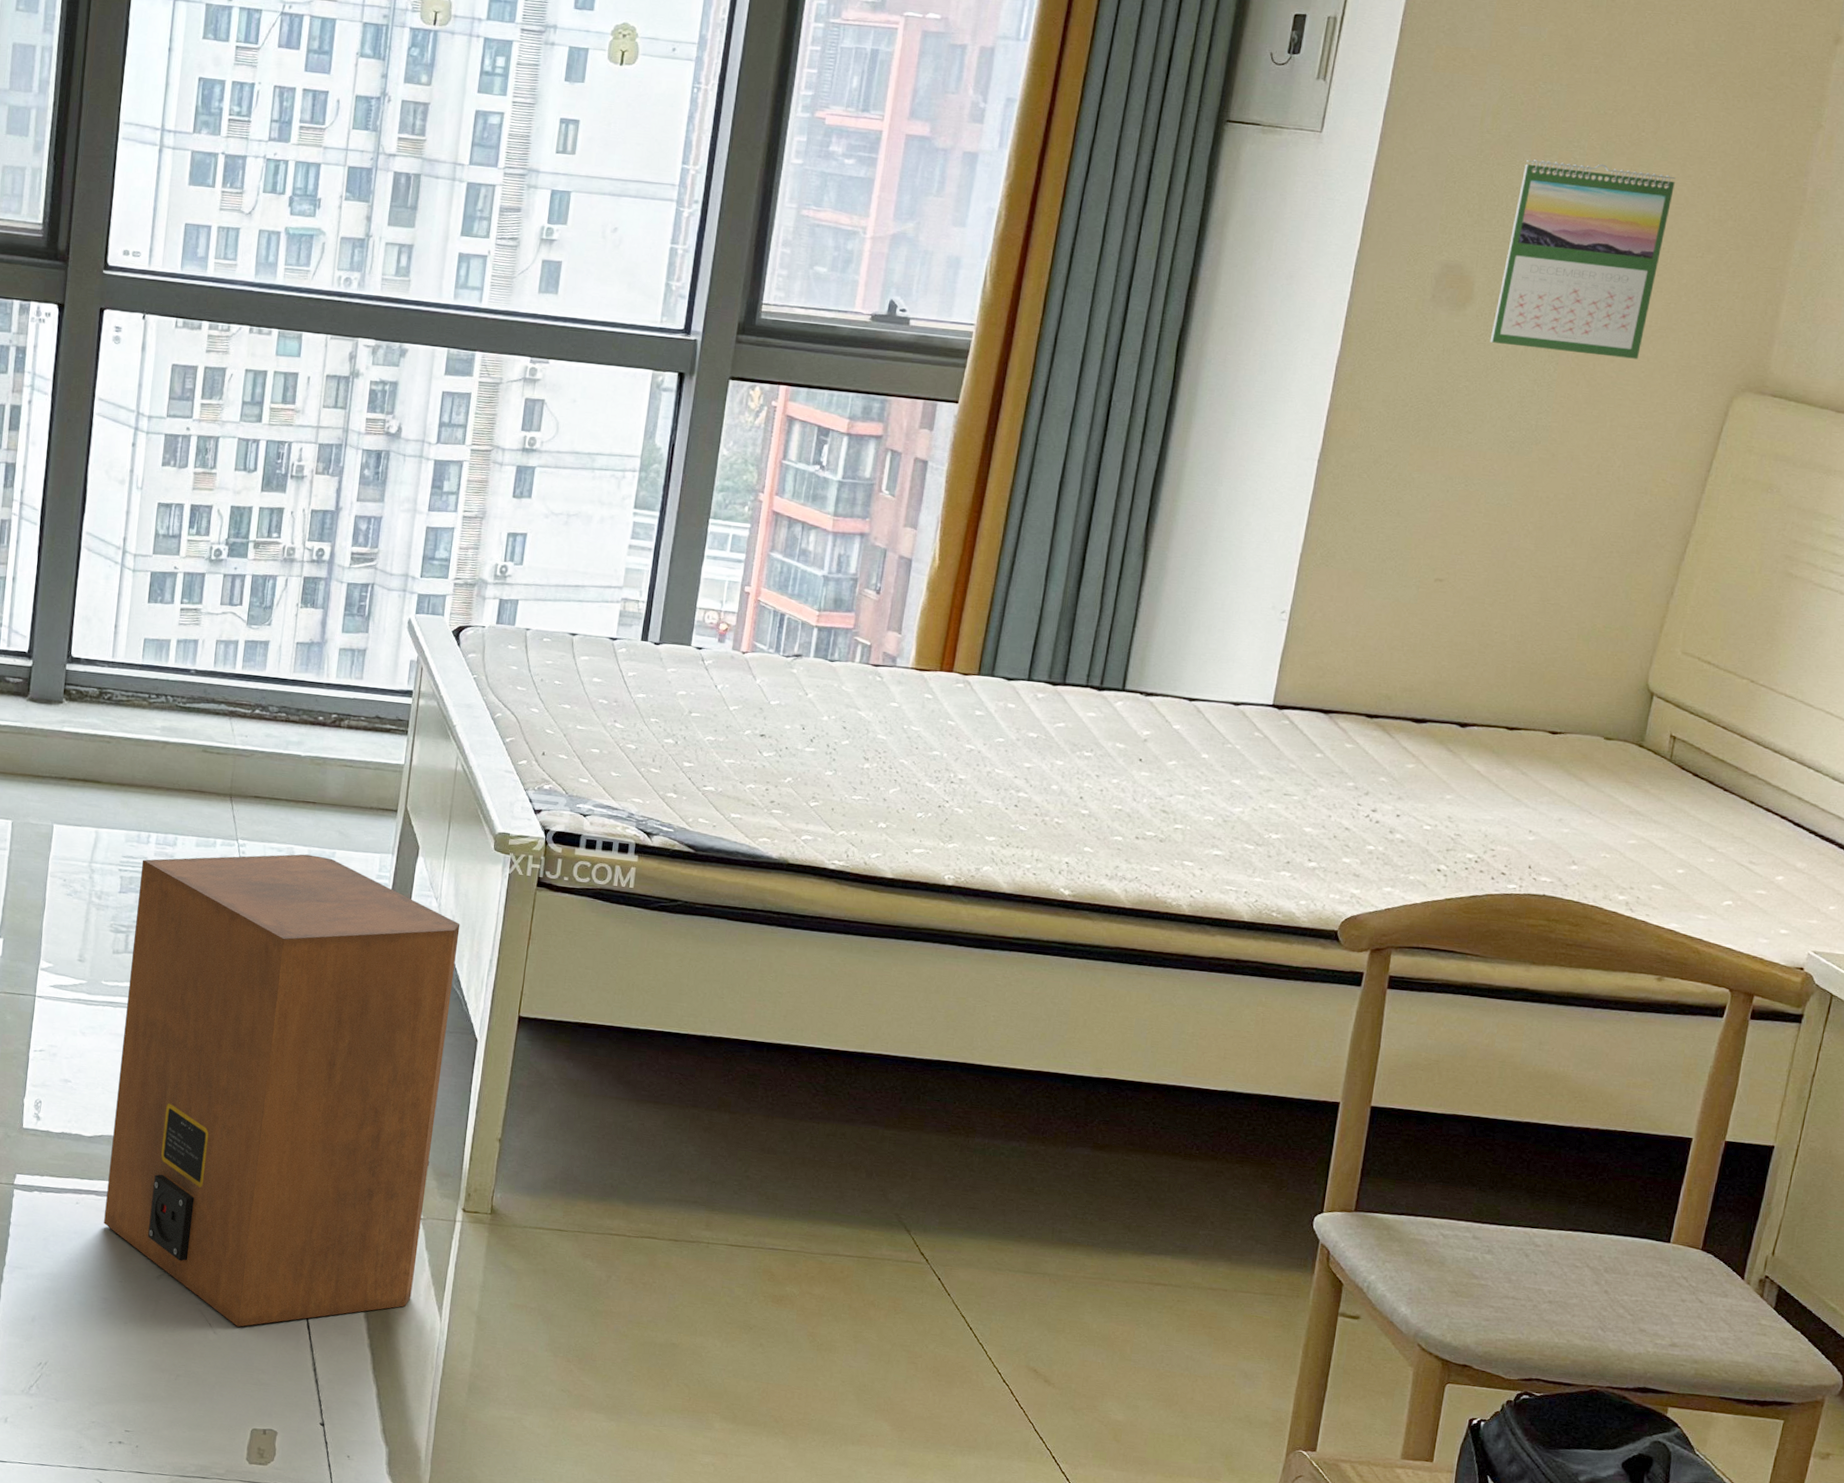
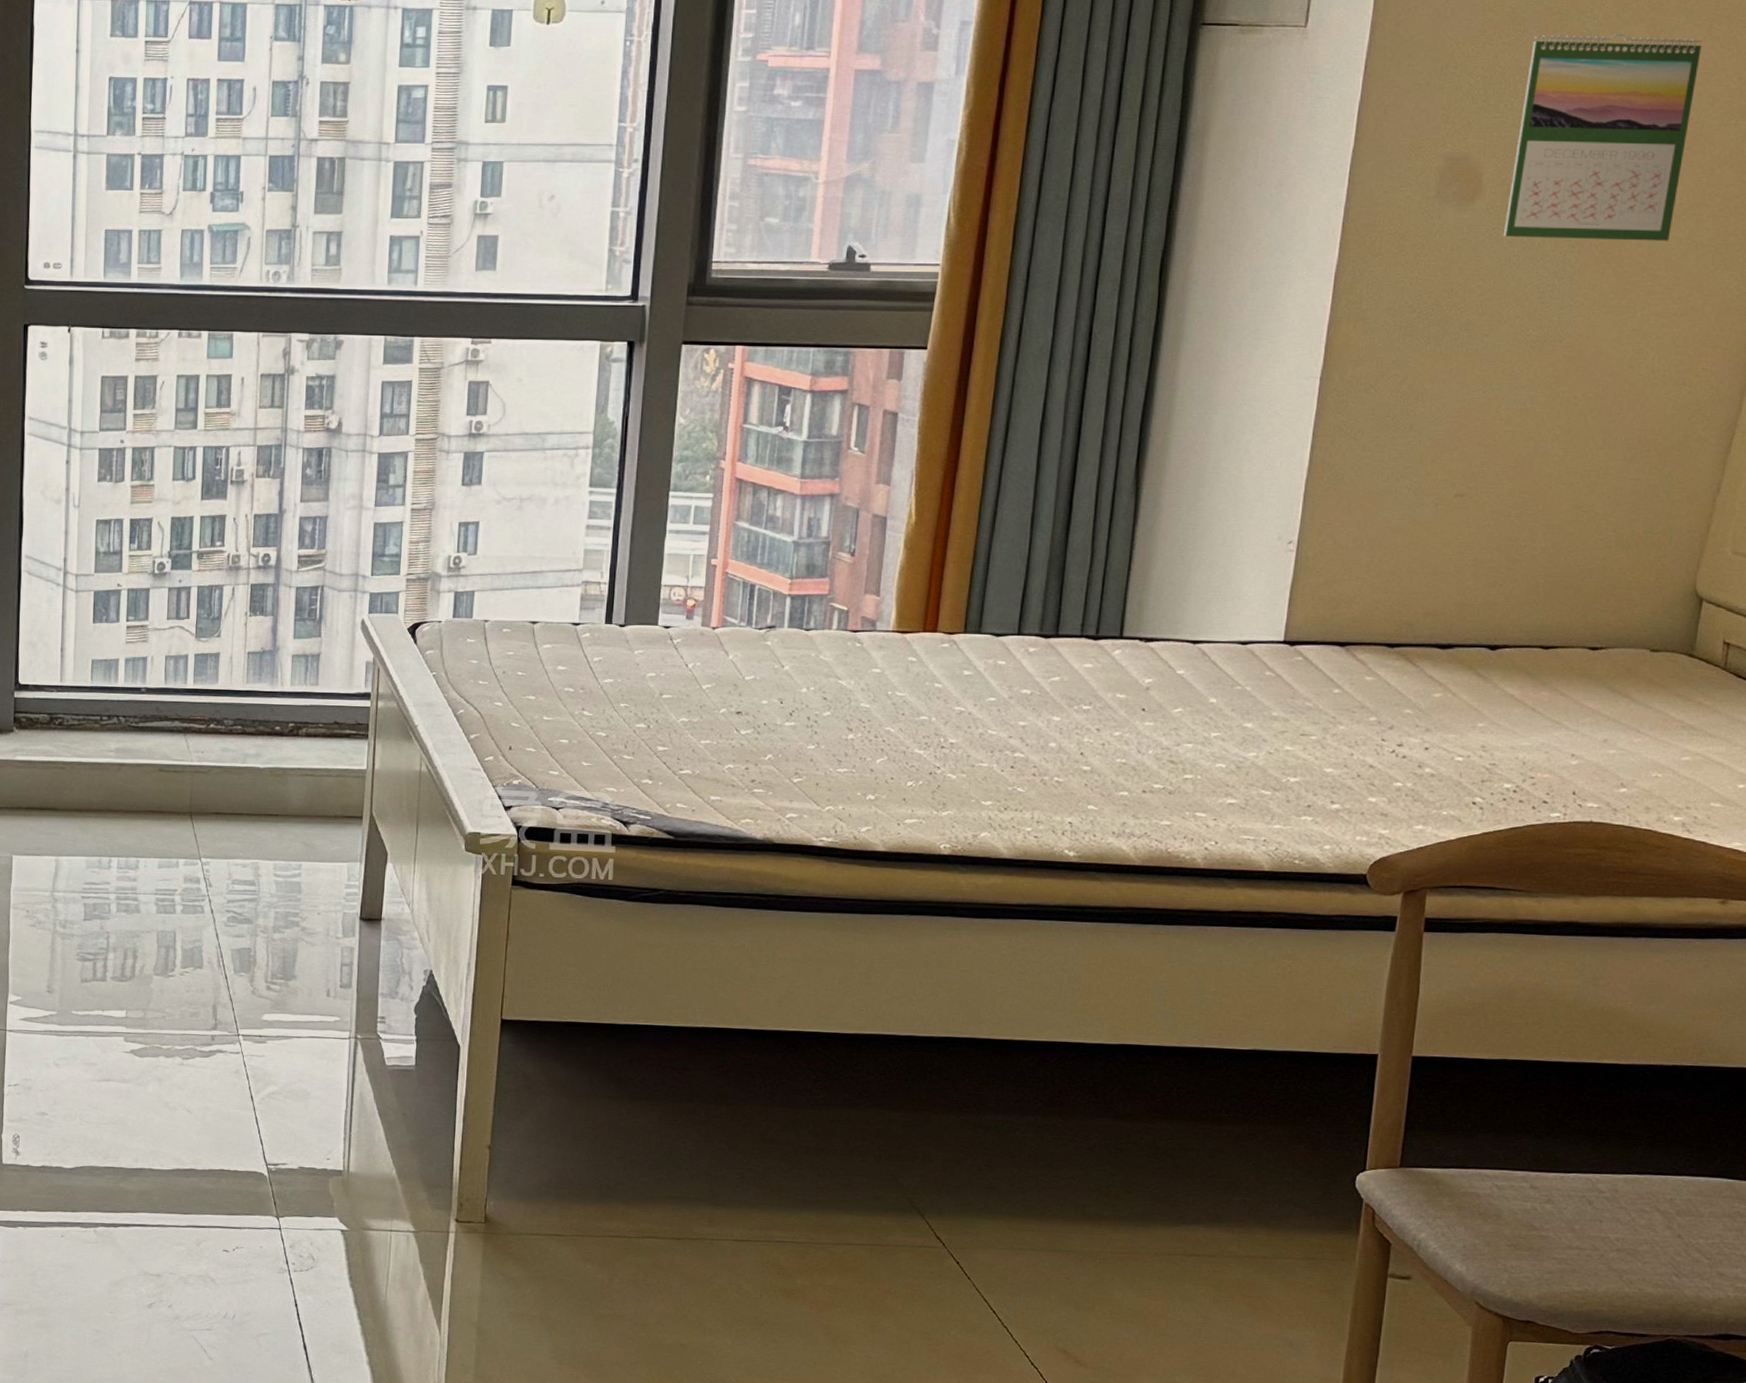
speaker: present [104,854,461,1327] -> none [90,868,435,1351]

